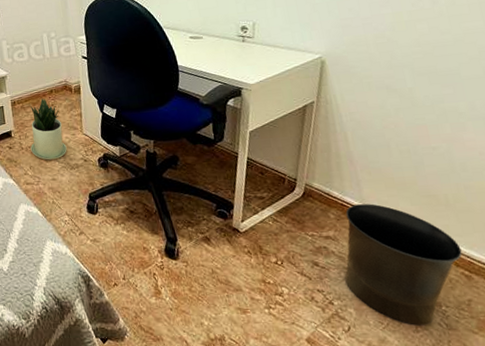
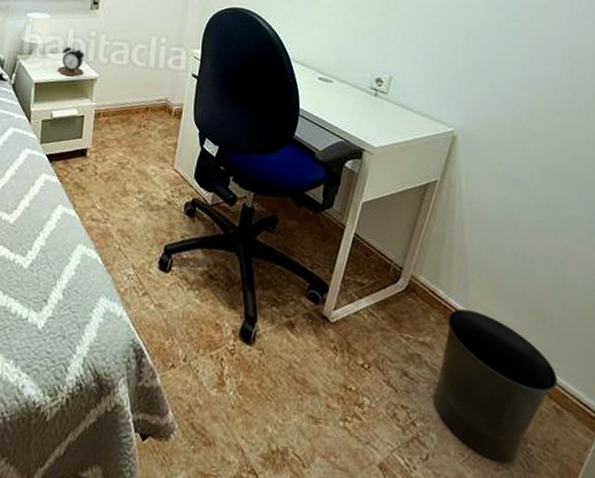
planter: present [30,98,67,161] -> none [106,116,152,195]

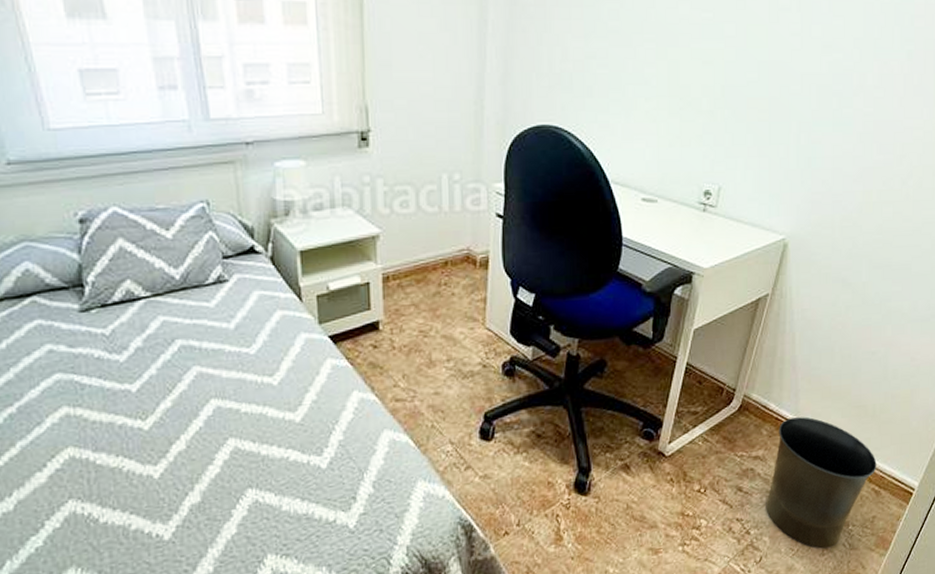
alarm clock: present [58,45,85,77] -> none [327,197,362,237]

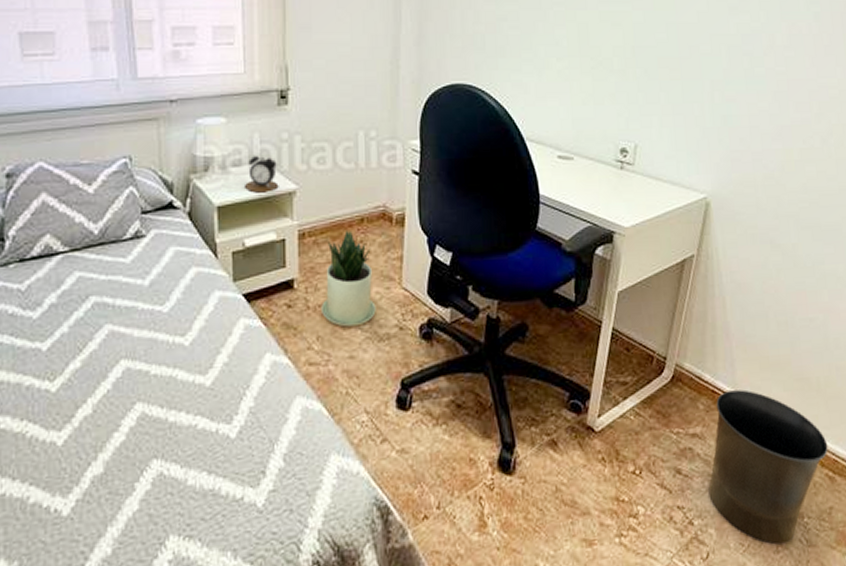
alarm clock: none [327,197,362,237] -> present [245,153,279,193]
planter: none [407,274,460,366] -> present [321,231,376,327]

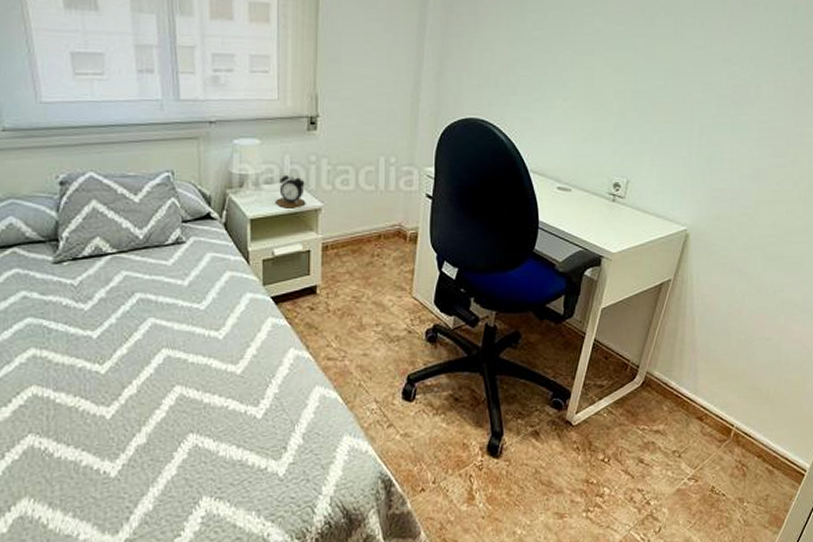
planter: present [321,231,376,327] -> none [340,245,388,329]
waste bin: present [708,389,828,545] -> none [665,395,770,523]

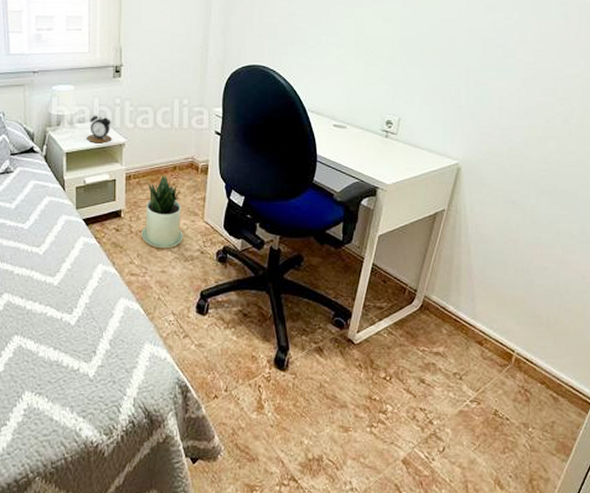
planter: none [340,245,388,329] -> present [141,176,183,249]

